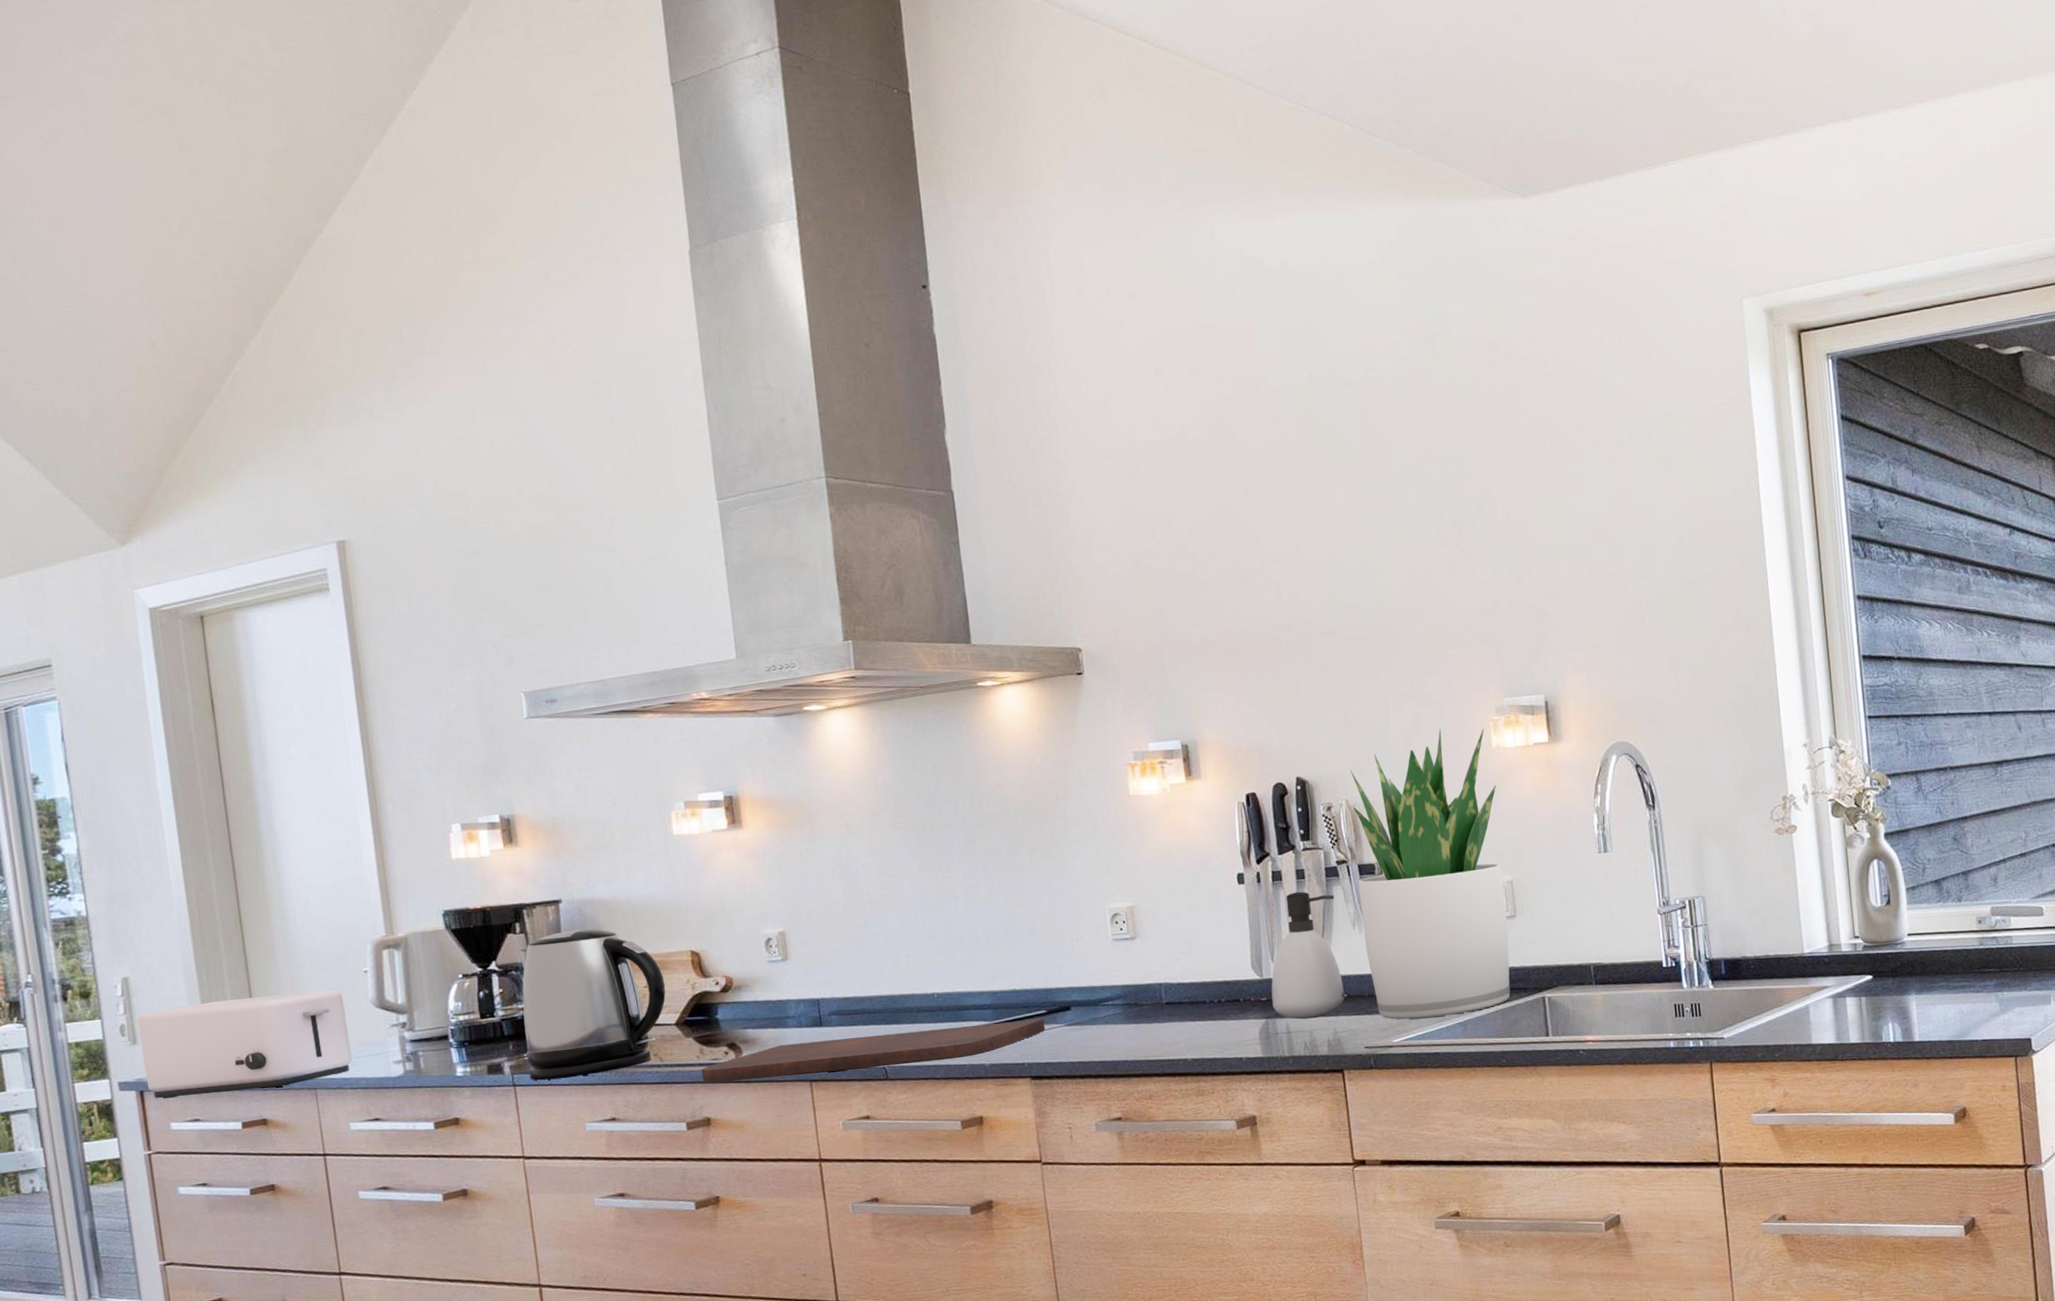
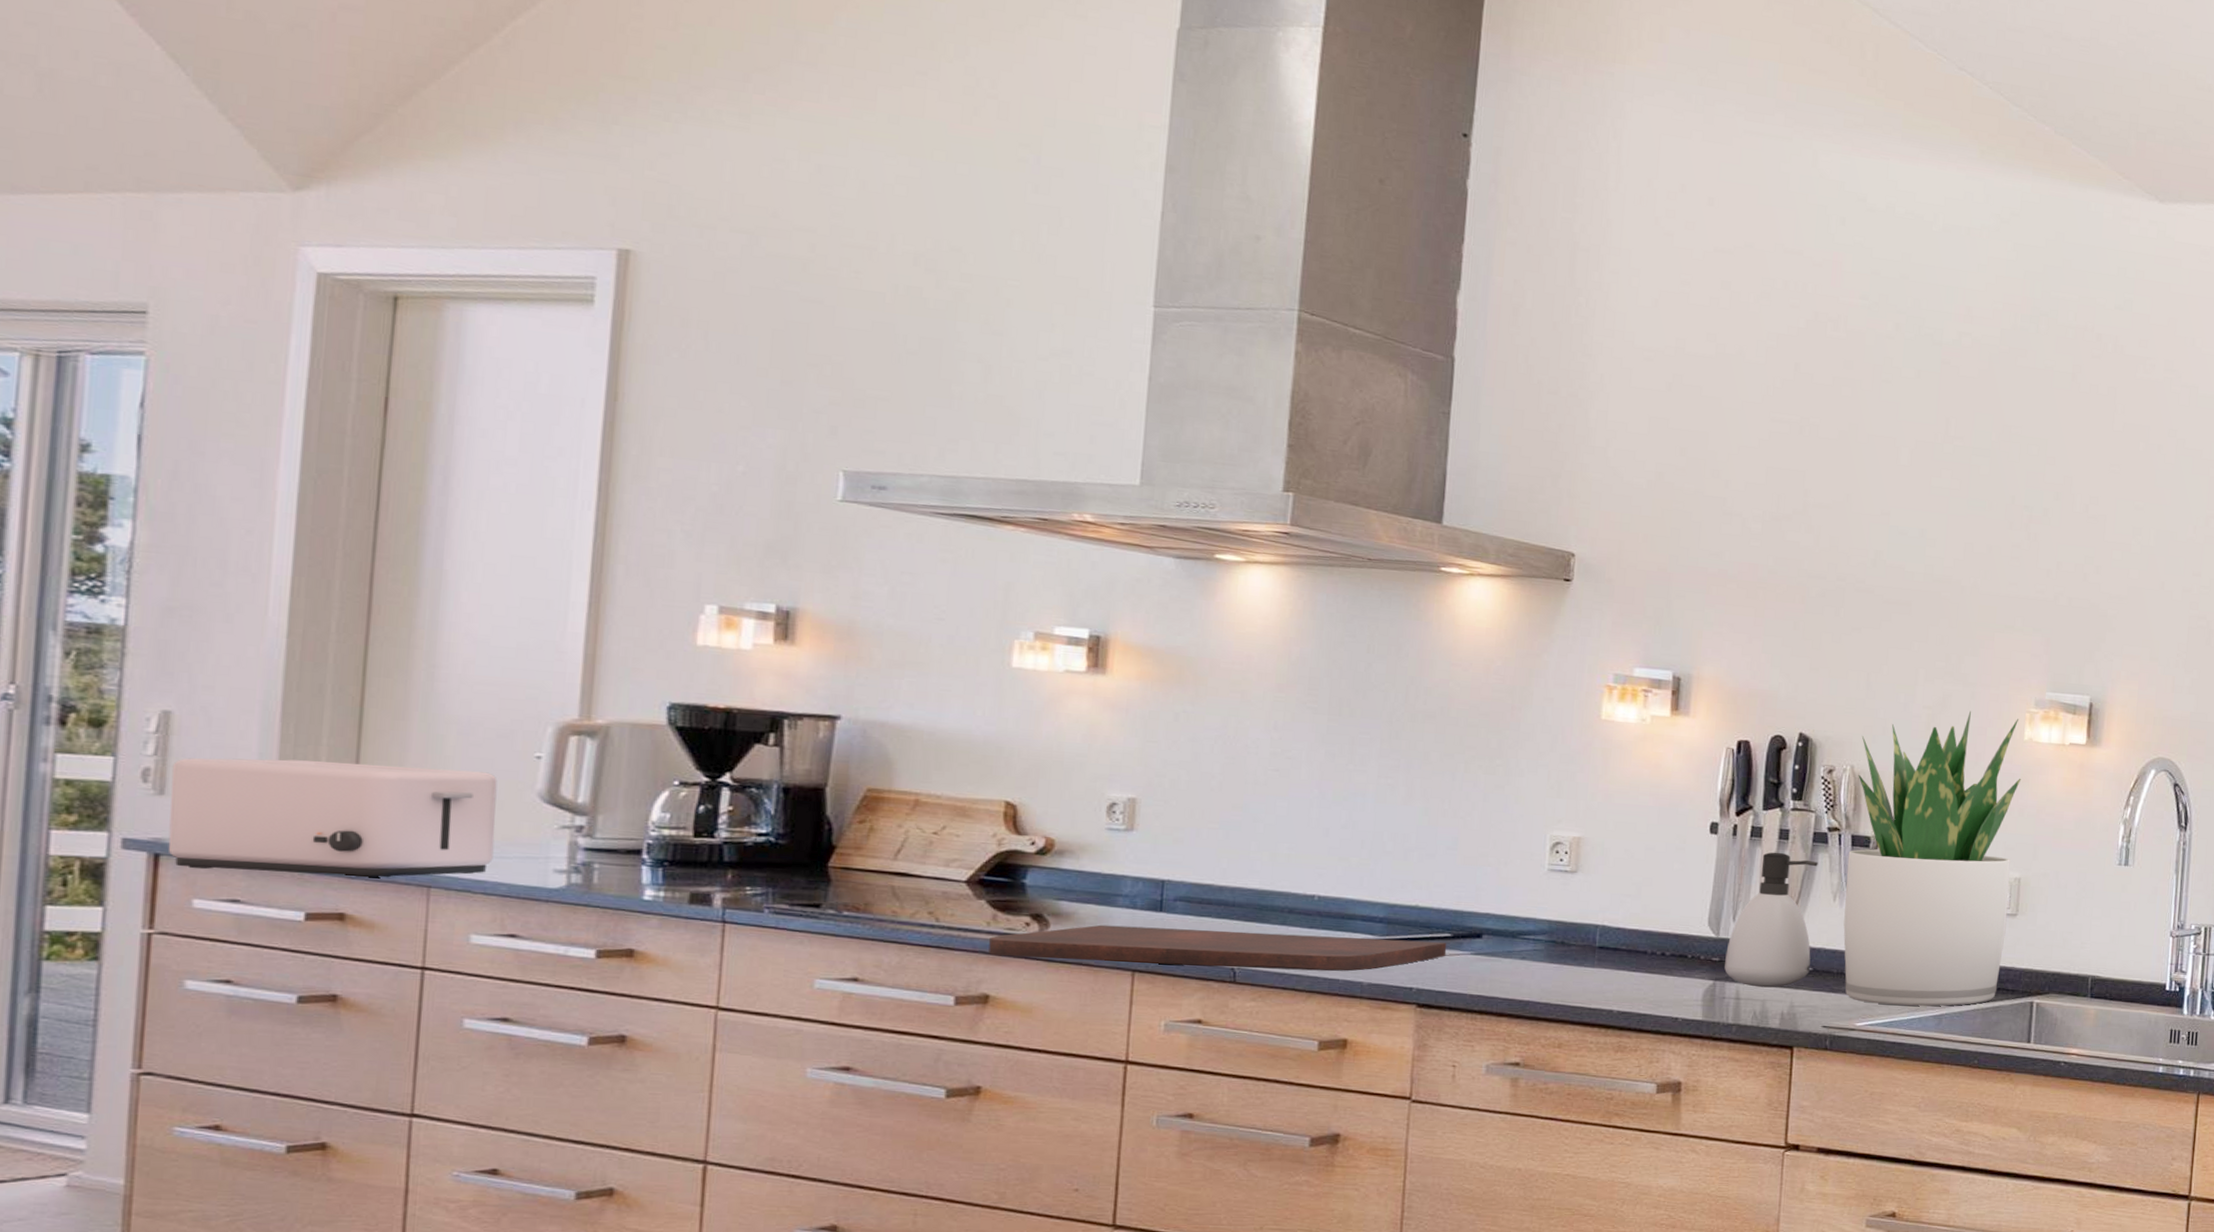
kettle: present [519,929,666,1081] -> none [748,753,963,925]

